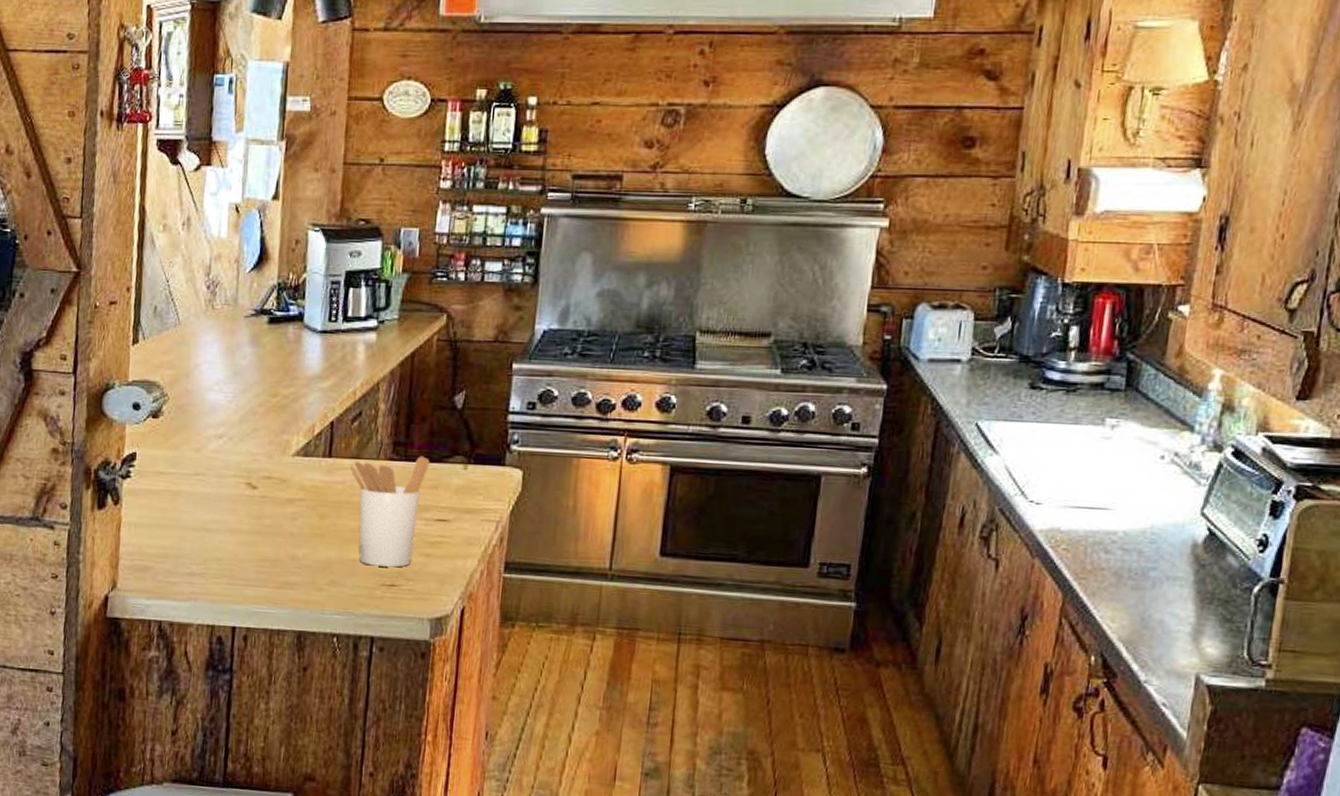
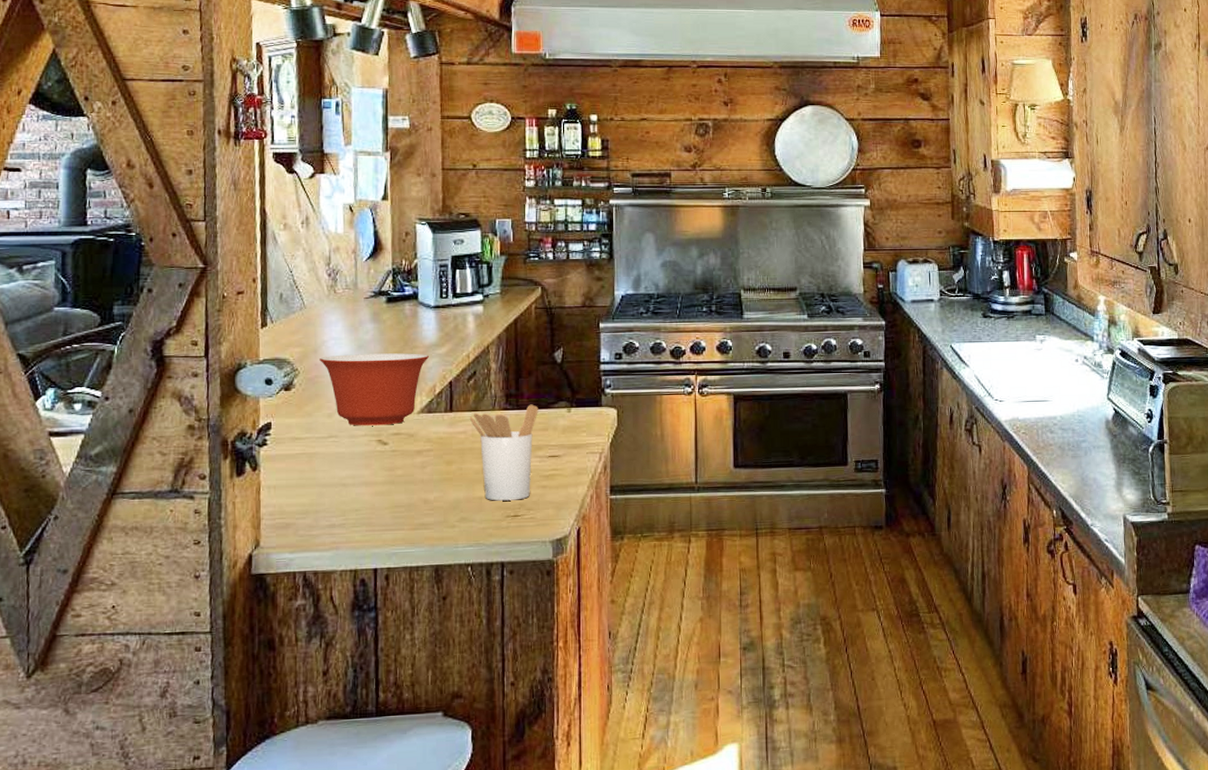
mixing bowl: none [191,381,310,467] -> present [320,353,429,426]

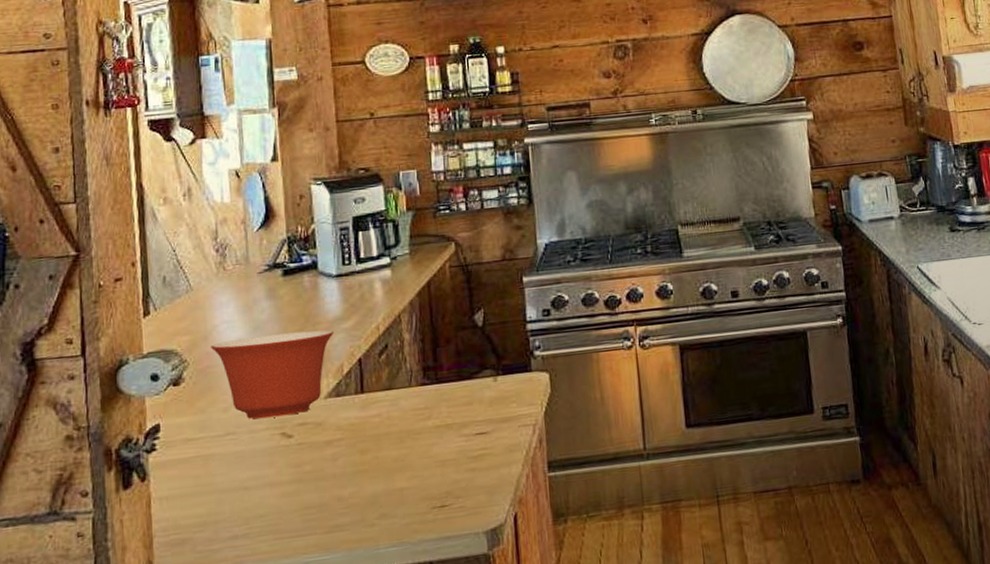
utensil holder: present [469,404,538,501] -> none [383,376,461,491]

